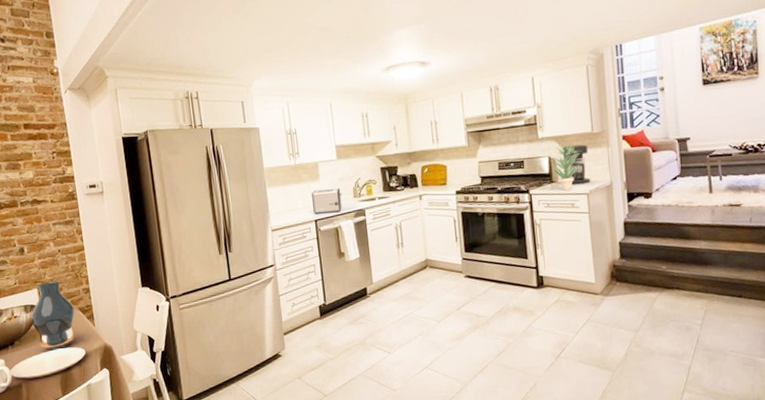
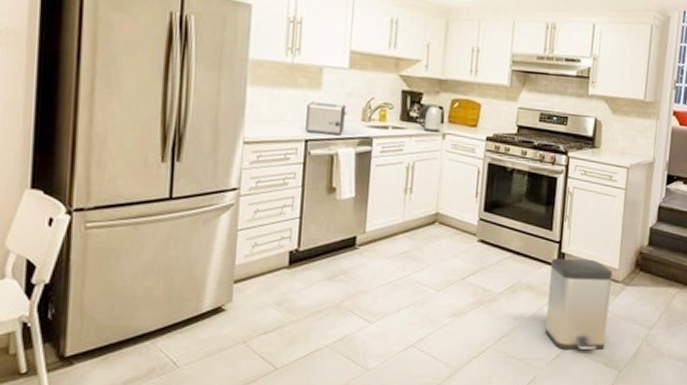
kettle: none [396,173,418,196] -> present [418,104,443,132]
pedal bin: none [532,278,595,359] -> present [545,258,612,351]
potted plant: present [553,143,581,191] -> none [597,107,628,161]
coffee maker: present [562,144,591,184] -> none [607,109,638,156]

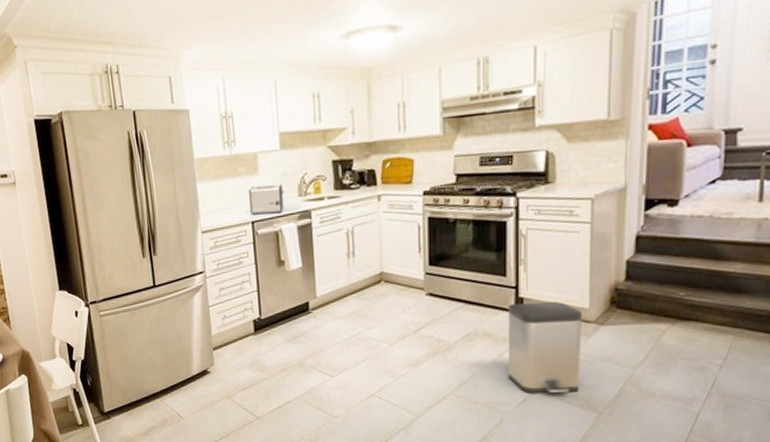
kettle: present [418,104,443,132] -> none [351,168,376,196]

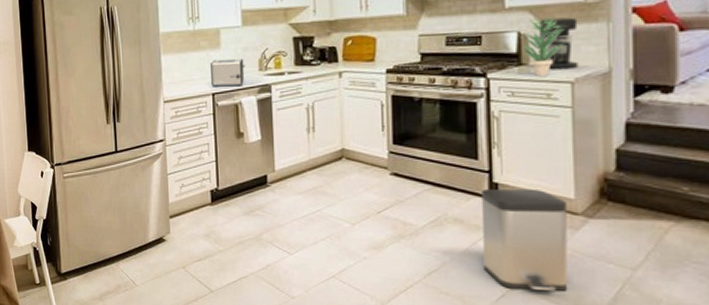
potted plant: none [550,133,588,195] -> present [523,15,565,77]
coffee maker: none [564,135,600,186] -> present [538,17,579,69]

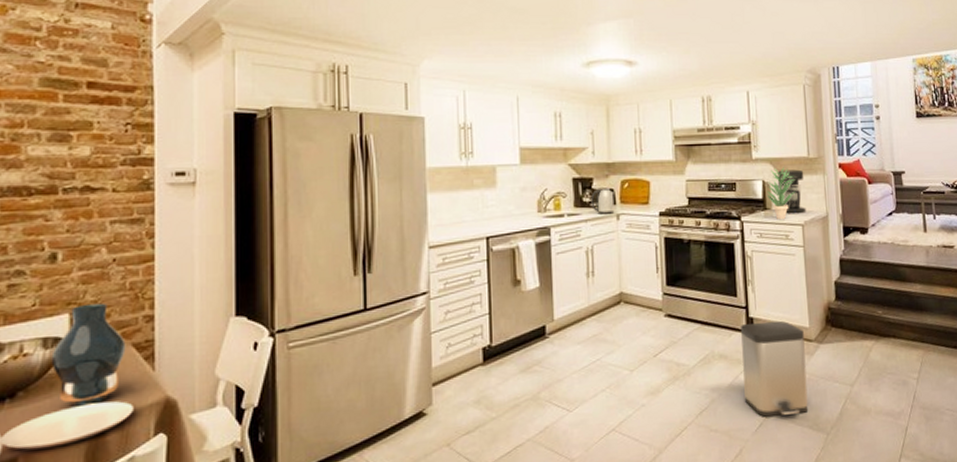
toaster: present [210,58,246,88] -> none [485,198,524,231]
kettle: none [312,45,337,72] -> present [591,188,615,214]

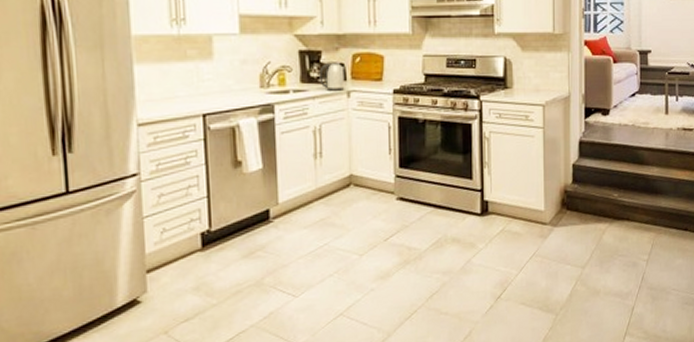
pedal bin: present [741,320,808,418] -> none [475,204,539,300]
potted plant: present [767,167,796,220] -> none [508,43,539,100]
coffee maker: present [777,169,807,213] -> none [519,46,548,92]

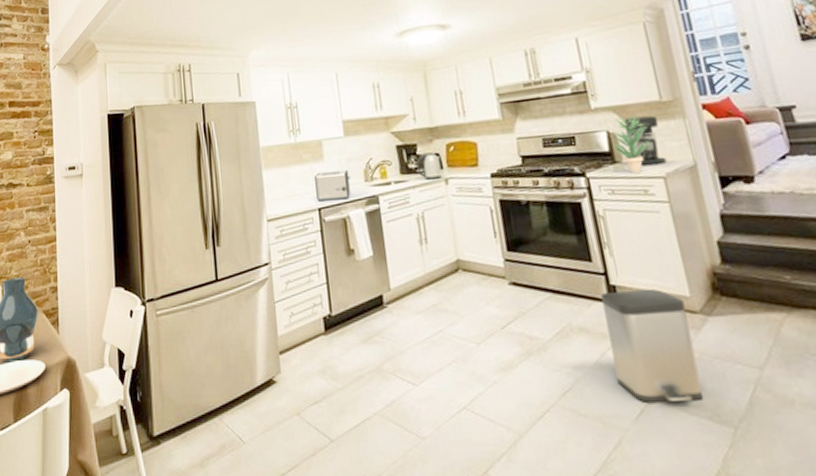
toaster: none [200,72,244,108] -> present [314,169,351,203]
pedal bin: none [475,204,539,300] -> present [601,288,703,404]
potted plant: none [508,43,539,100] -> present [613,114,651,174]
coffee maker: none [519,46,548,92] -> present [624,115,667,165]

